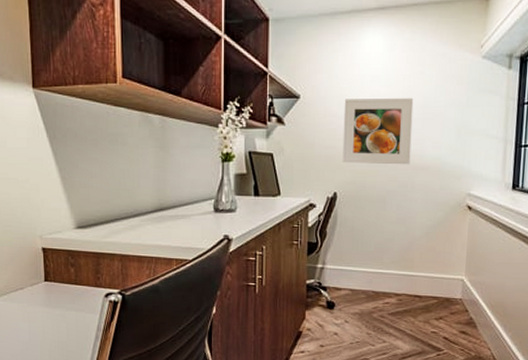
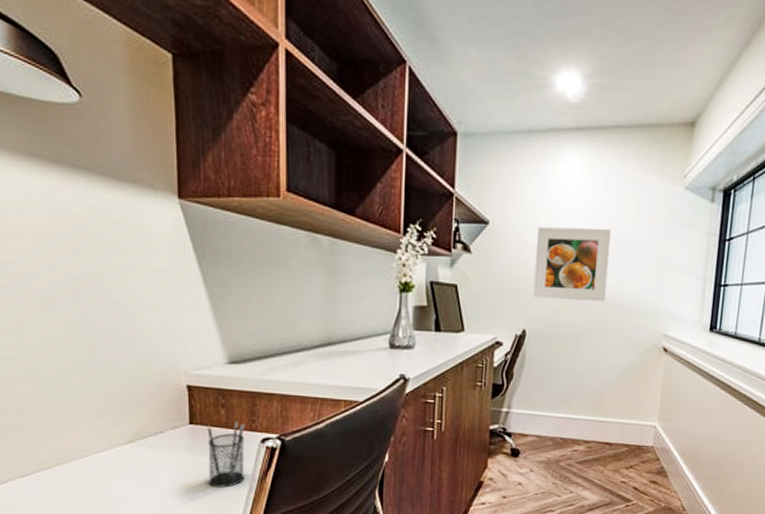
pencil holder: none [59,279,92,337] -> present [207,421,245,488]

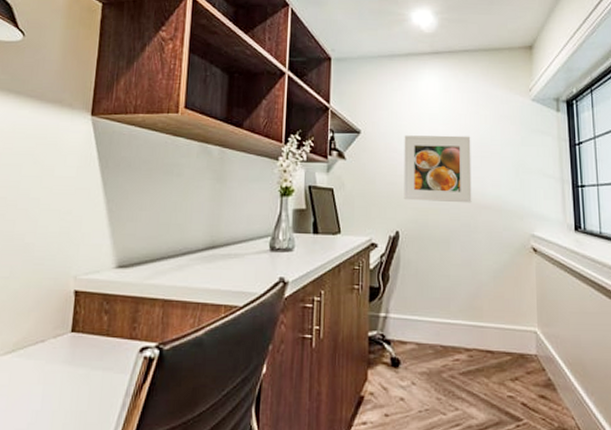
pencil holder: present [207,421,245,488] -> none [82,329,125,404]

